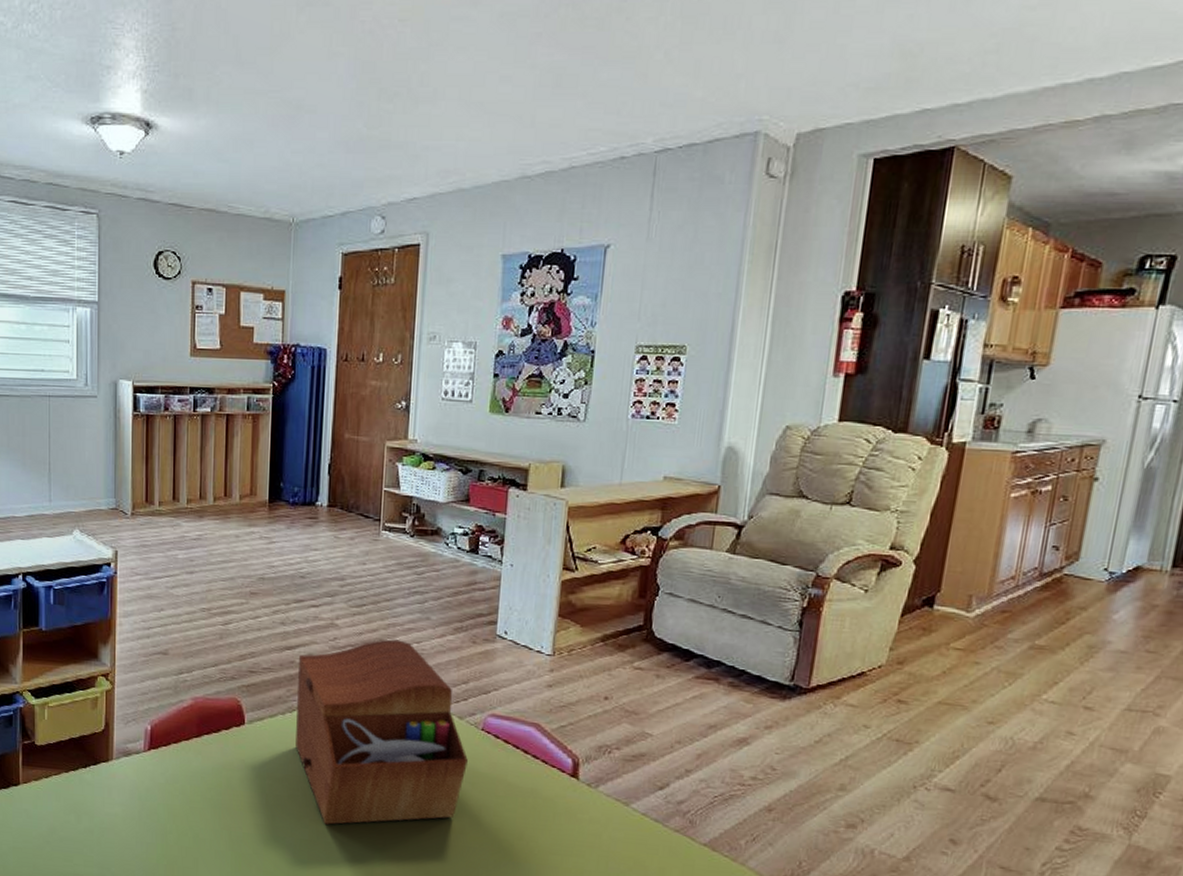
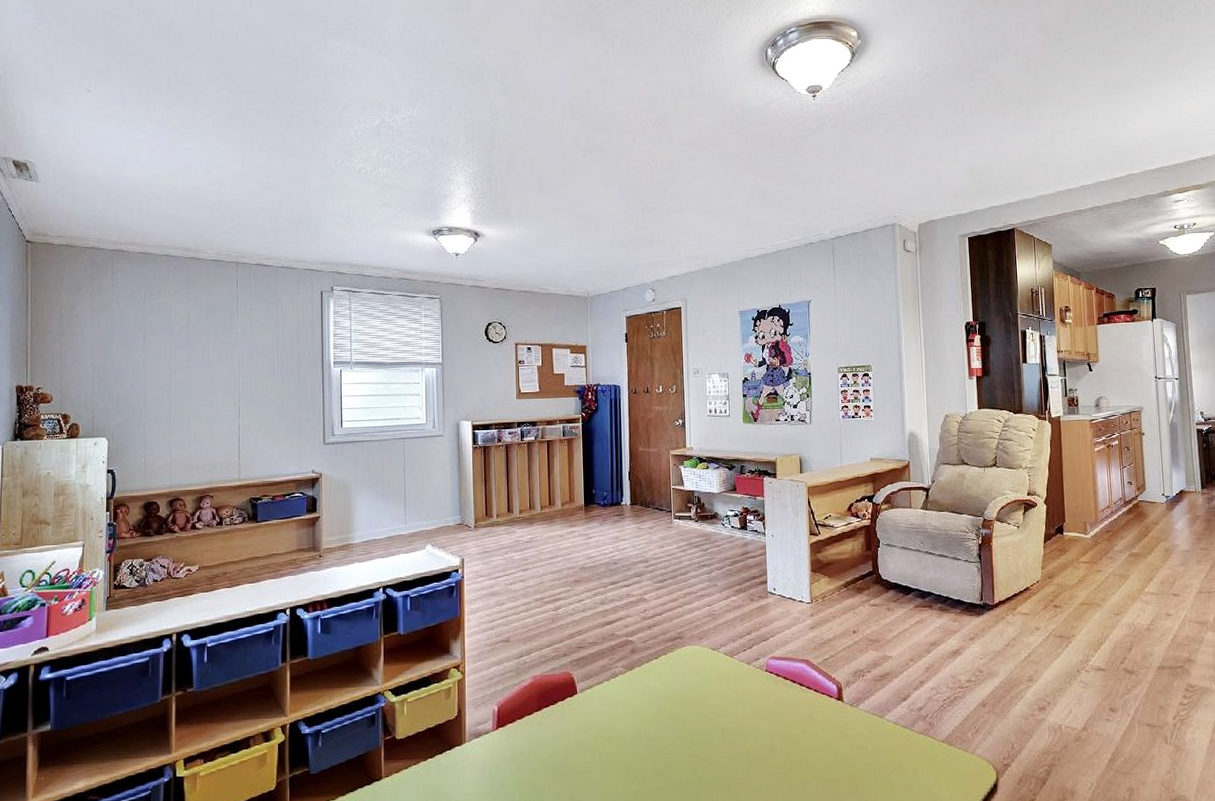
sewing box: present [295,639,468,825] -> none [618,605,758,773]

